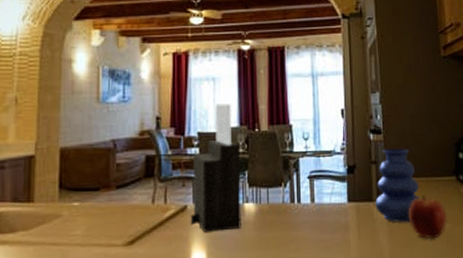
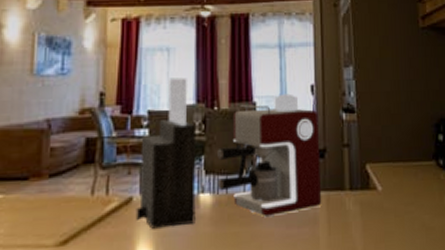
coffee maker: none [259,117,352,223] -> present [217,93,322,217]
vase: present [375,148,420,223] -> none [347,130,397,215]
apple: present [408,196,448,239] -> none [383,183,427,233]

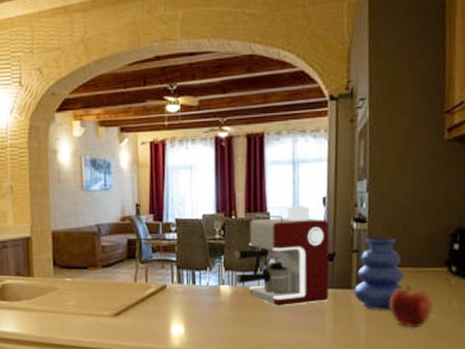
knife block: present [135,78,196,229] -> none [169,191,217,309]
vase: none [347,130,397,215] -> present [354,238,404,311]
apple: none [383,183,427,233] -> present [389,286,434,328]

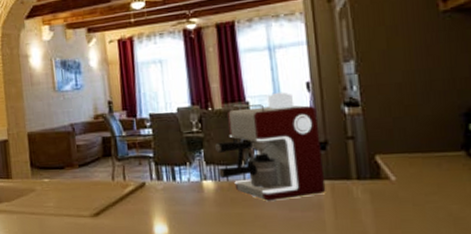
vase: present [354,238,404,311] -> none [354,121,415,203]
apple: present [389,286,434,328] -> none [398,174,455,222]

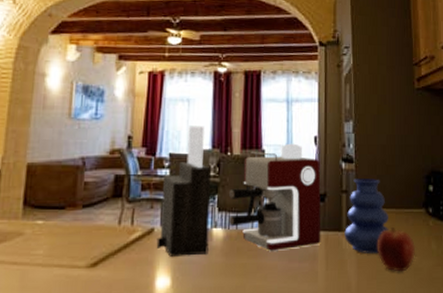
knife block: none [146,84,201,207] -> present [156,125,211,257]
vase: none [354,121,415,203] -> present [344,179,389,255]
apple: none [398,174,455,222] -> present [377,228,416,272]

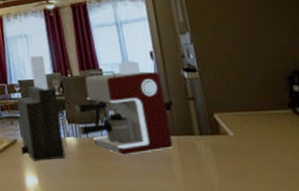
vase: present [344,179,389,255] -> none [197,84,250,156]
apple: present [377,228,416,272] -> none [236,129,287,172]

